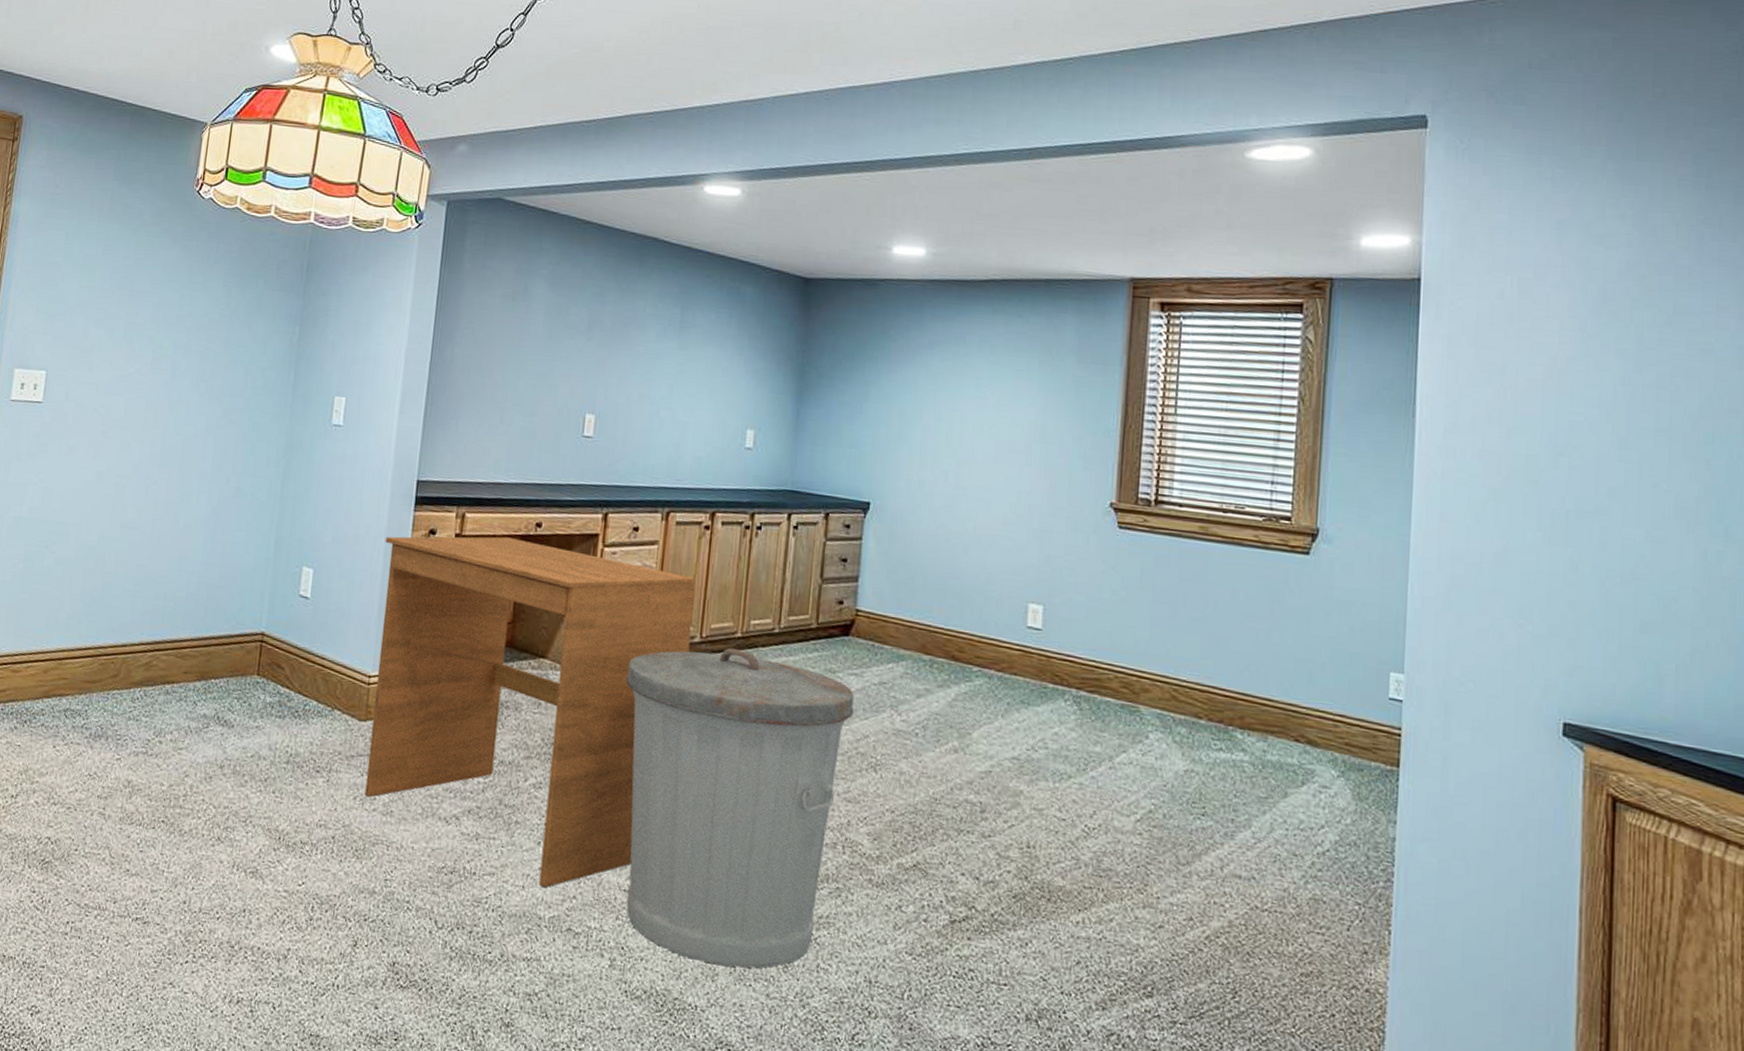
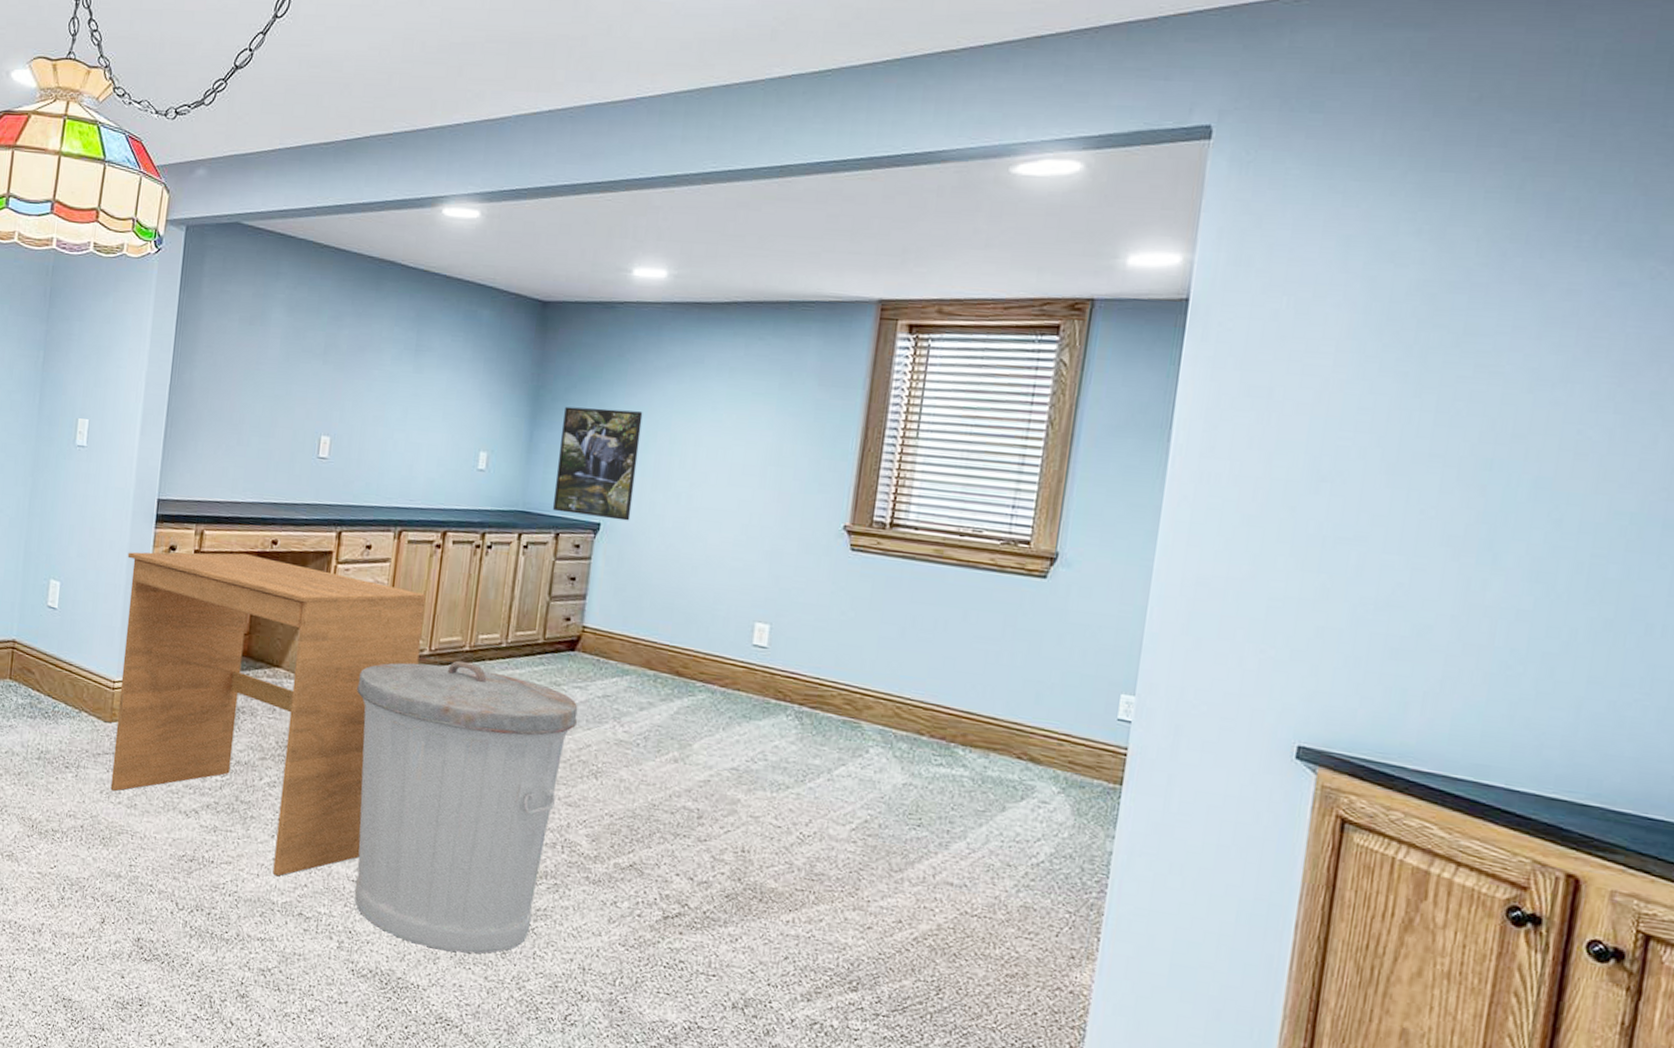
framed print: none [822,383,908,500] -> present [553,406,643,521]

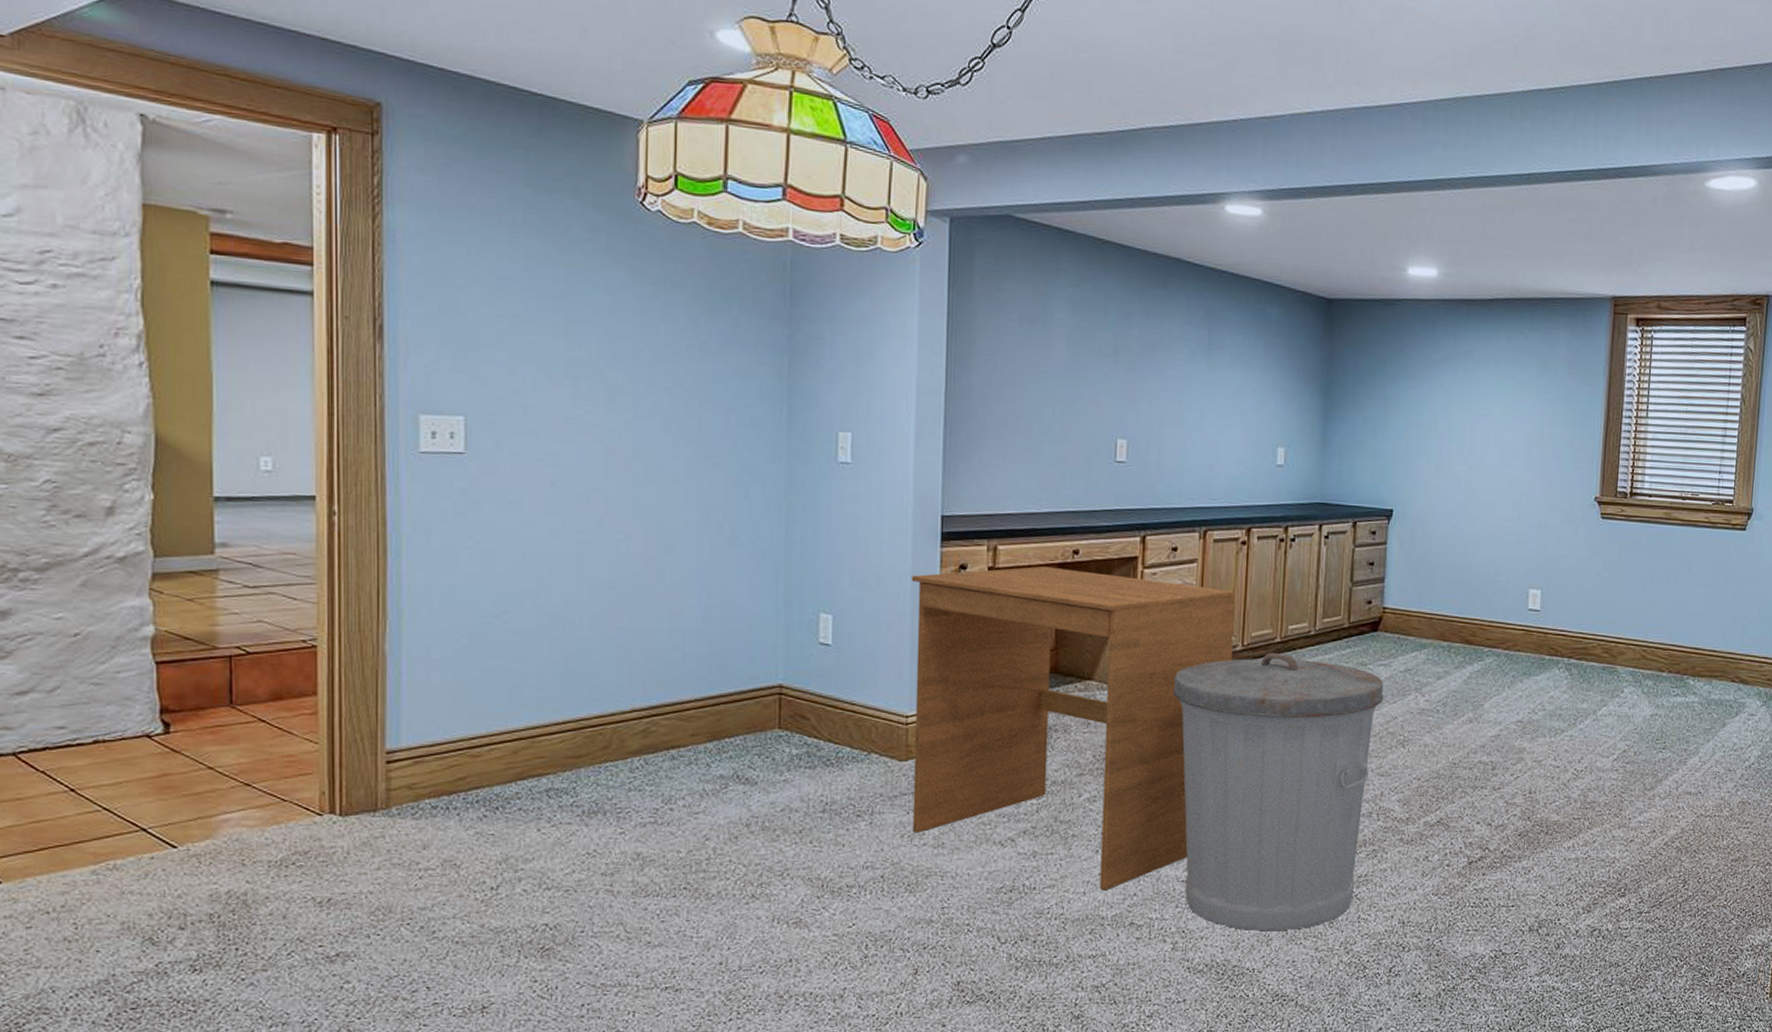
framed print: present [553,406,643,521] -> none [1350,400,1424,506]

